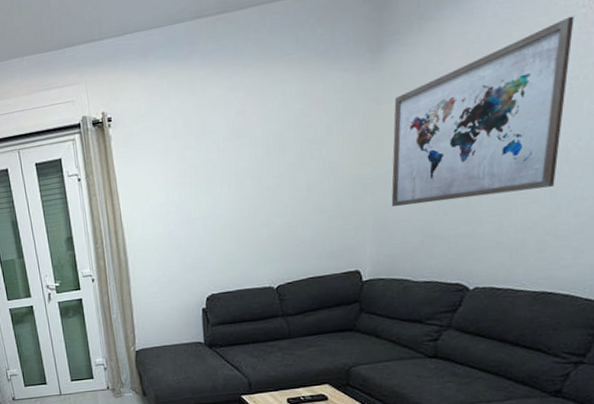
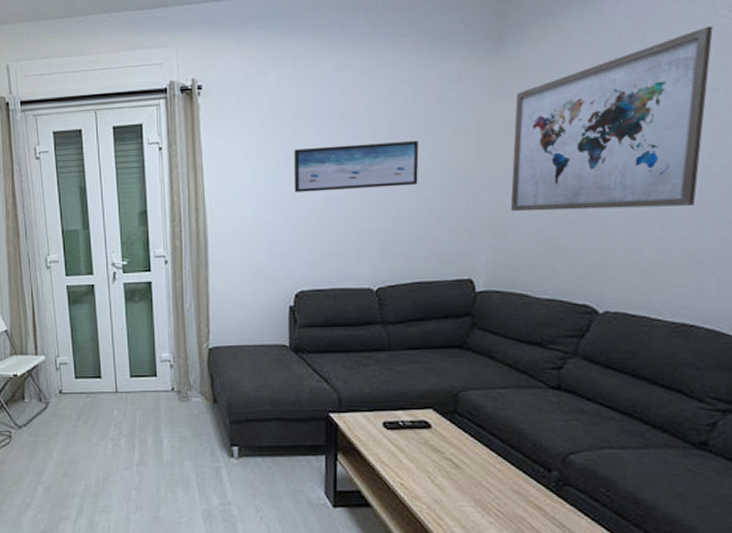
wall art: none [198,151,309,208] -> present [293,141,419,192]

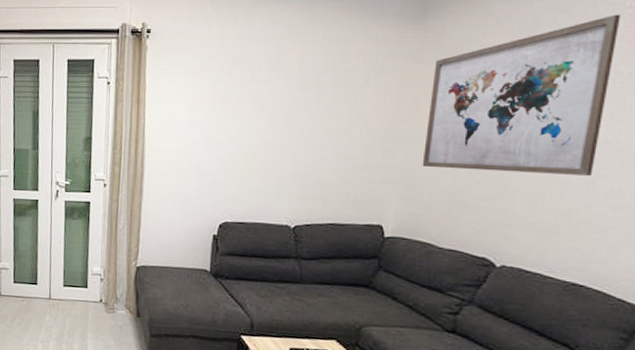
wall art: present [293,141,419,192] -> none [226,93,343,136]

